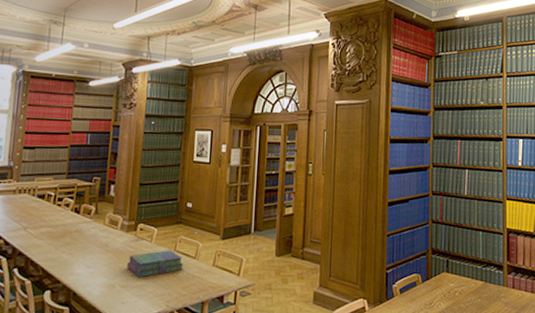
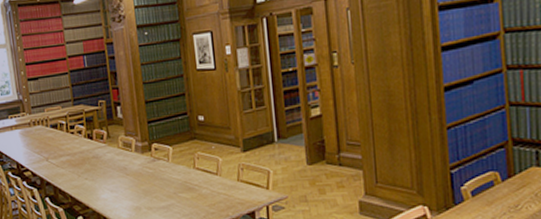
stack of books: present [127,250,183,278] -> none [149,168,206,199]

